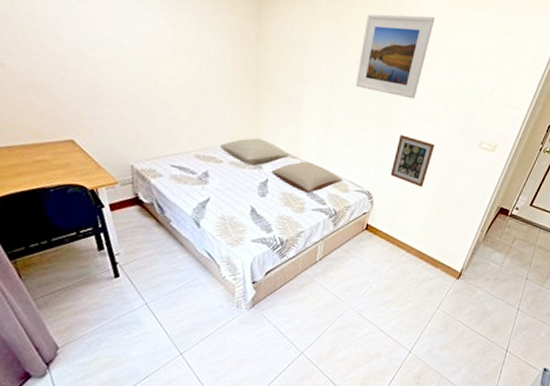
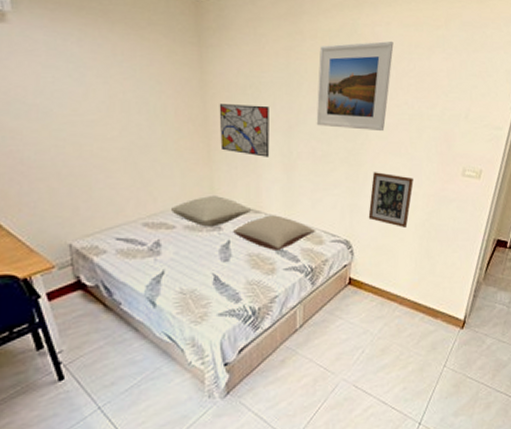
wall art: none [268,57,315,110] -> present [219,104,270,157]

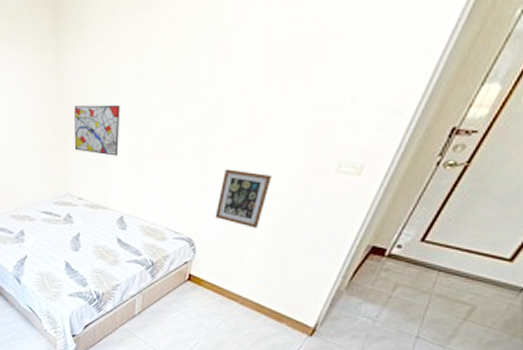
pillow: present [172,196,250,227] -> none [33,193,99,220]
pillow: present [233,215,316,250] -> none [83,211,160,244]
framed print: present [316,41,394,132] -> none [167,15,265,125]

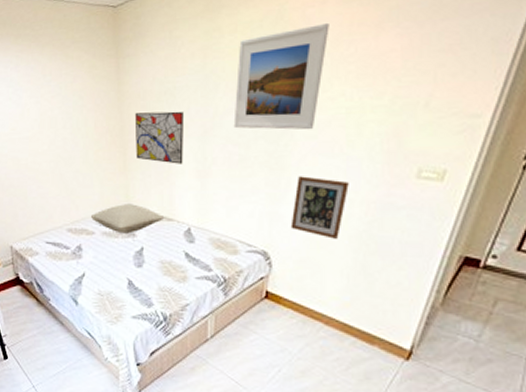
pillow: none [33,193,99,220] -> present [91,204,163,234]
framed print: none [167,15,265,125] -> present [233,22,329,130]

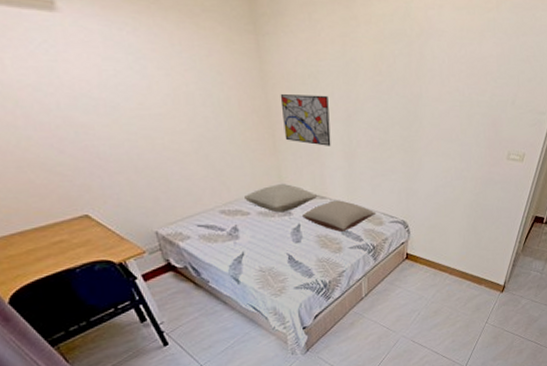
pillow: none [147,223,231,258] -> present [302,200,377,232]
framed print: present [233,22,329,130] -> none [373,25,446,119]
picture frame: present [290,176,349,239] -> none [422,158,463,208]

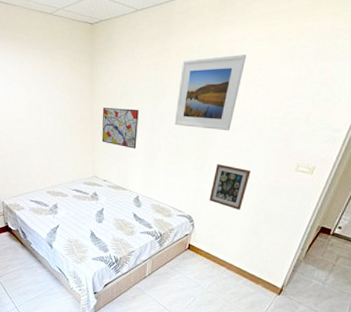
pillow: present [245,184,317,213] -> none [66,175,120,198]
pillow: present [302,200,377,232] -> none [106,192,167,218]
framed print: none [373,25,446,119] -> present [174,54,247,131]
picture frame: none [422,158,463,208] -> present [209,164,251,210]

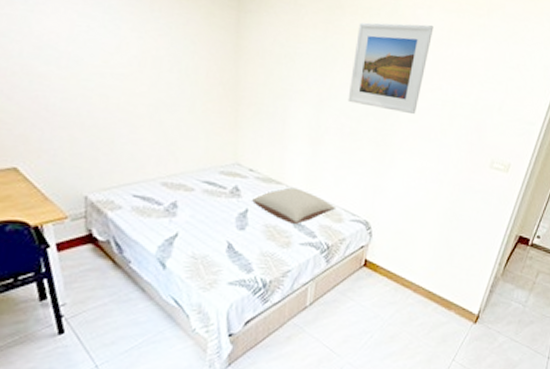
wall art: present [101,108,139,149] -> none [248,70,302,129]
pillow: none [106,192,167,218] -> present [252,187,337,224]
picture frame: present [209,164,251,210] -> none [390,155,440,214]

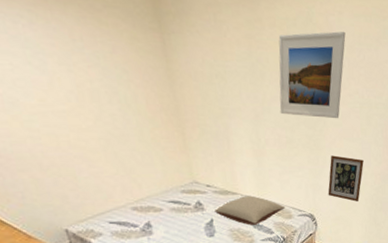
picture frame: none [390,155,440,214] -> present [328,155,364,202]

